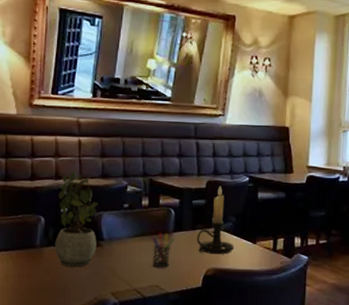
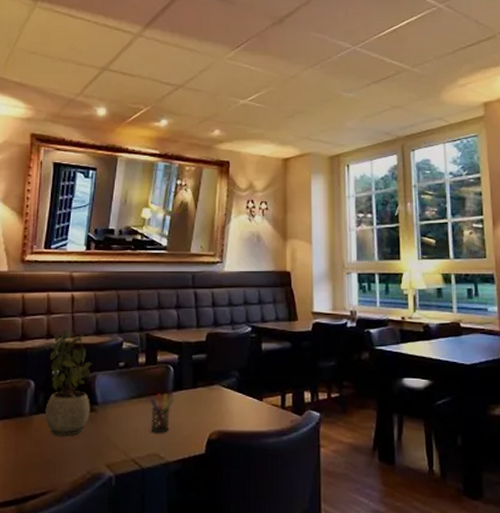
candle holder: present [196,185,234,254] -> none [197,337,239,414]

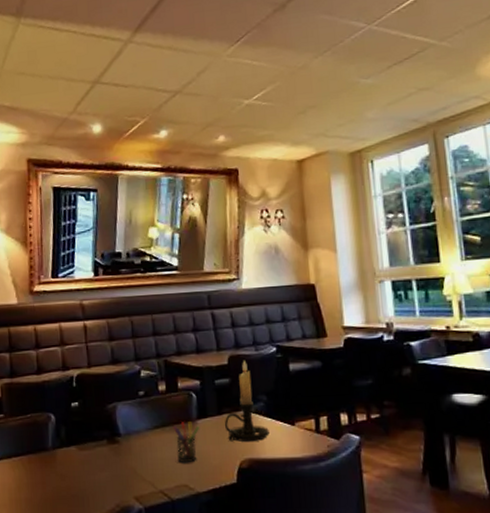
potted plant: present [45,329,92,437] -> none [67,359,113,470]
candle holder: none [197,337,239,414] -> present [224,360,269,442]

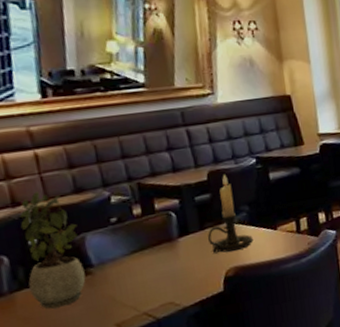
potted plant: none [67,359,113,470] -> present [19,191,86,309]
pen holder: present [172,422,200,464] -> none [152,241,182,283]

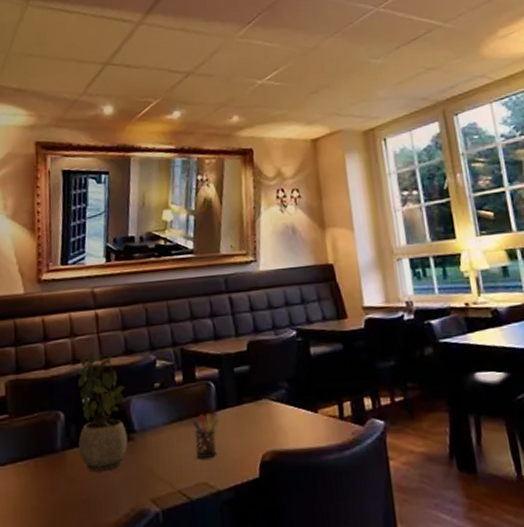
pen holder: none [152,241,182,283] -> present [190,413,220,459]
candle holder: present [207,174,253,254] -> none [244,345,292,433]

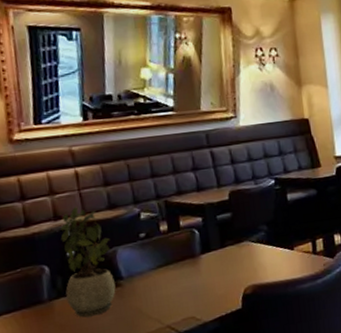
pen holder: present [190,413,220,459] -> none [176,257,204,297]

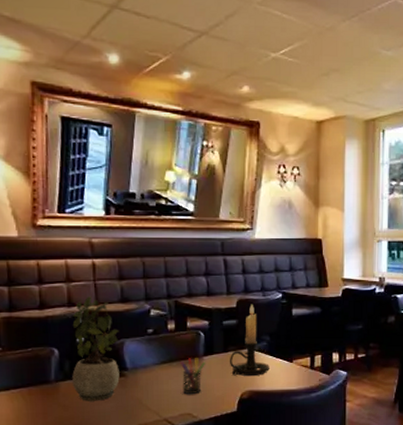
pen holder: none [176,257,204,297] -> present [180,358,206,395]
candle holder: none [227,194,271,272] -> present [229,304,269,376]

